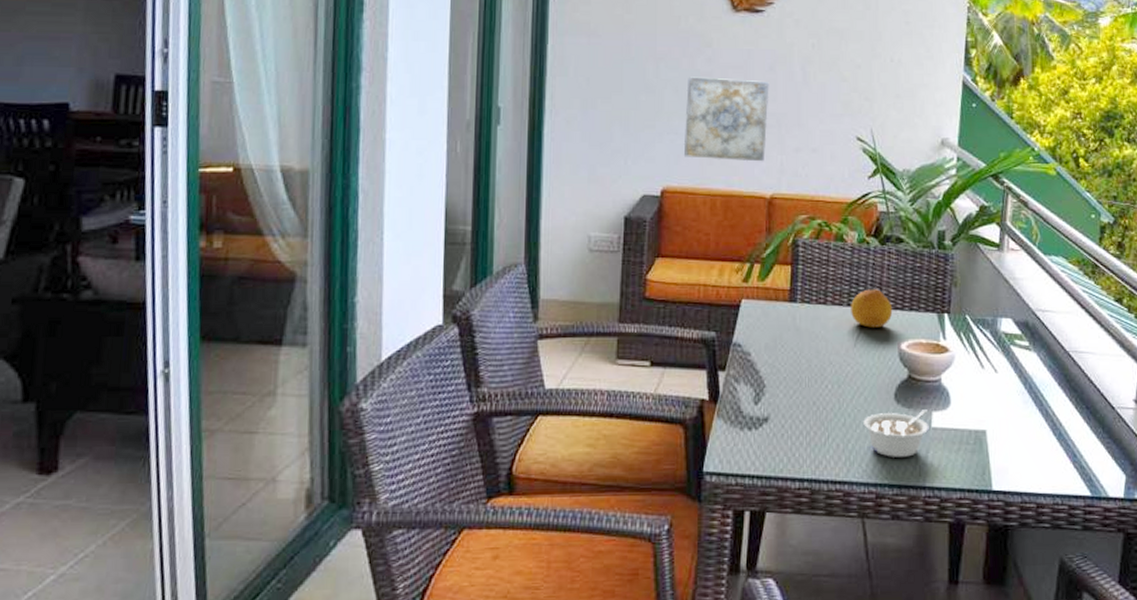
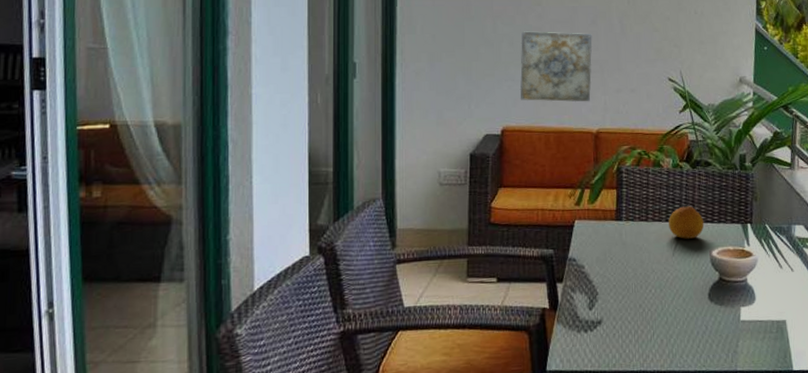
legume: present [863,410,929,457] -> none [683,306,739,348]

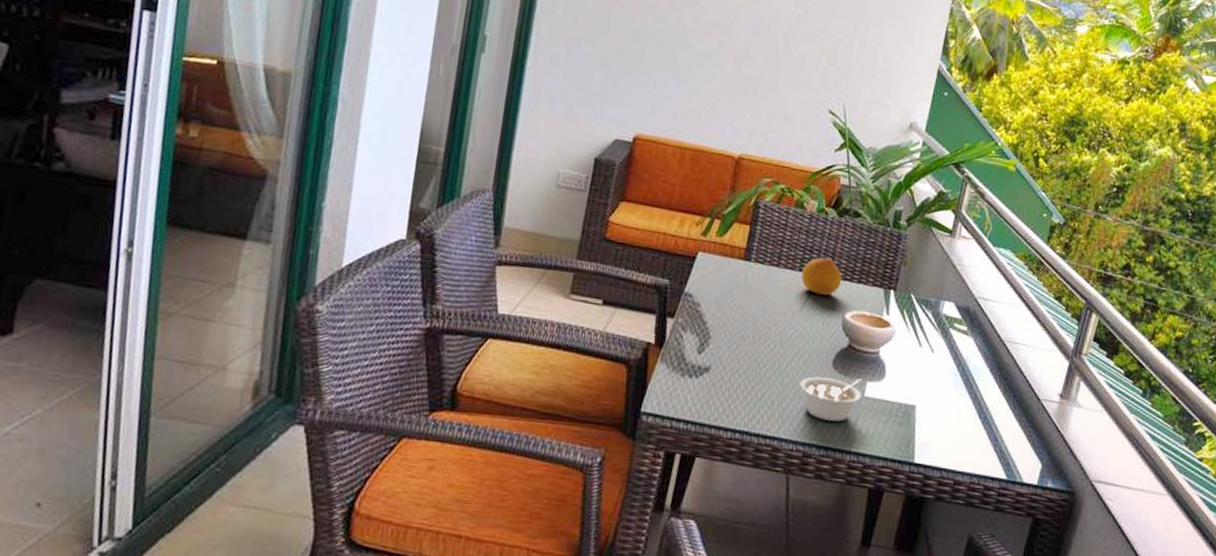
wall art: present [519,31,593,102] -> none [660,30,752,122]
legume: none [683,306,739,348] -> present [800,376,863,422]

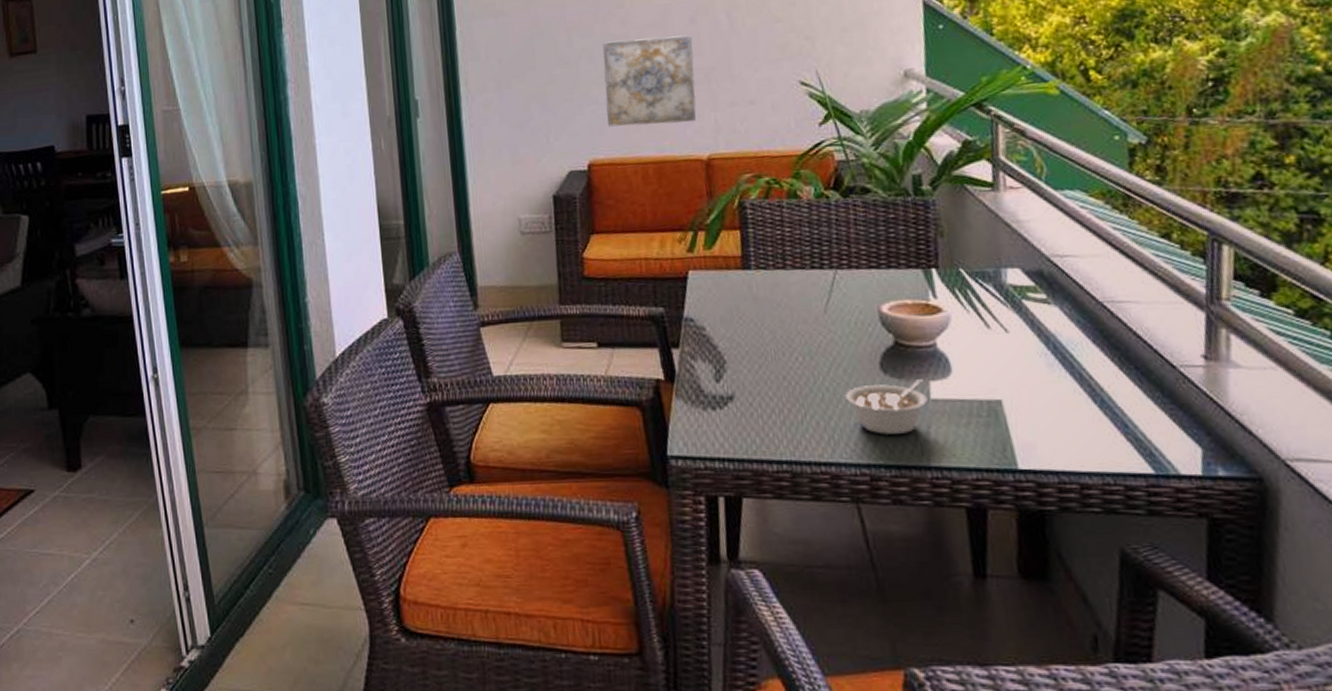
wall art: none [660,30,752,122] -> present [602,35,696,127]
fruit: present [801,257,842,296] -> none [815,247,867,291]

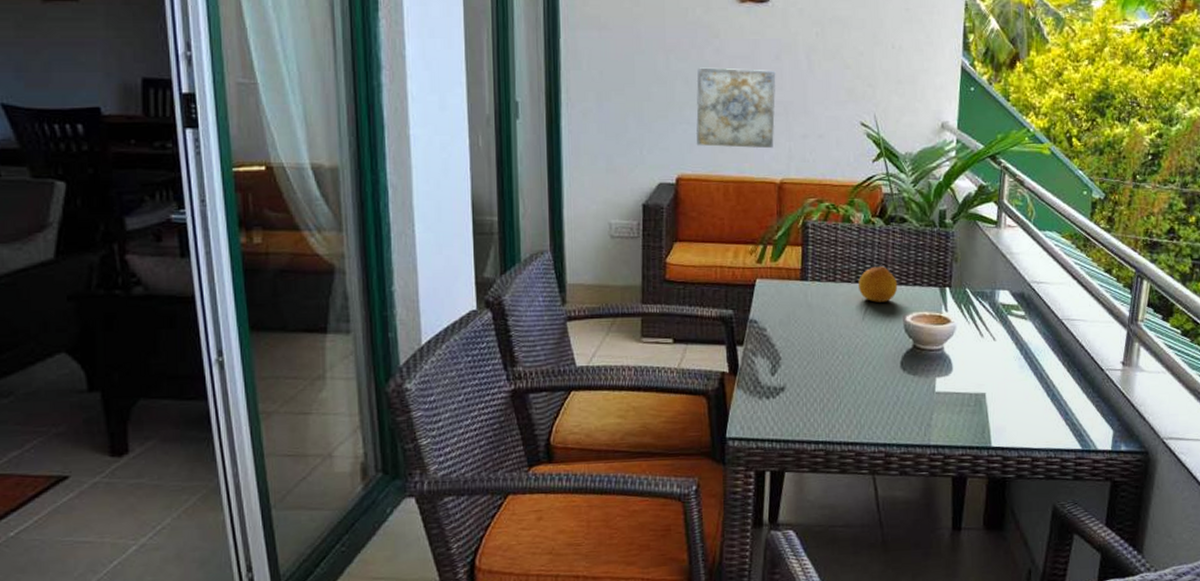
fruit: none [815,247,867,291] -> present [859,266,898,302]
legume: present [845,379,928,435] -> none [872,376,933,420]

